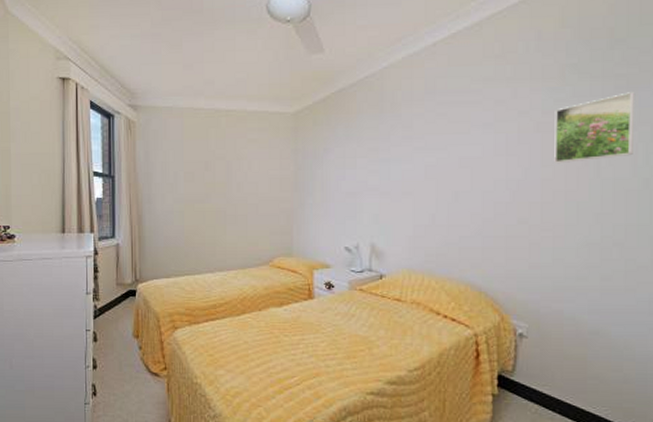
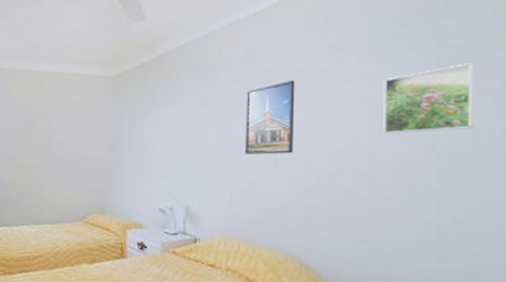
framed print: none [426,113,474,188] -> present [244,81,295,155]

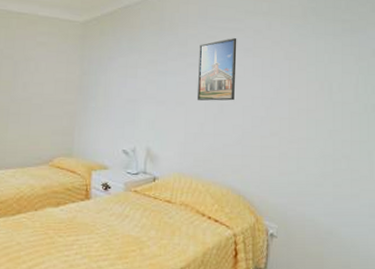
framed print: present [384,63,475,134] -> none [299,34,356,87]

